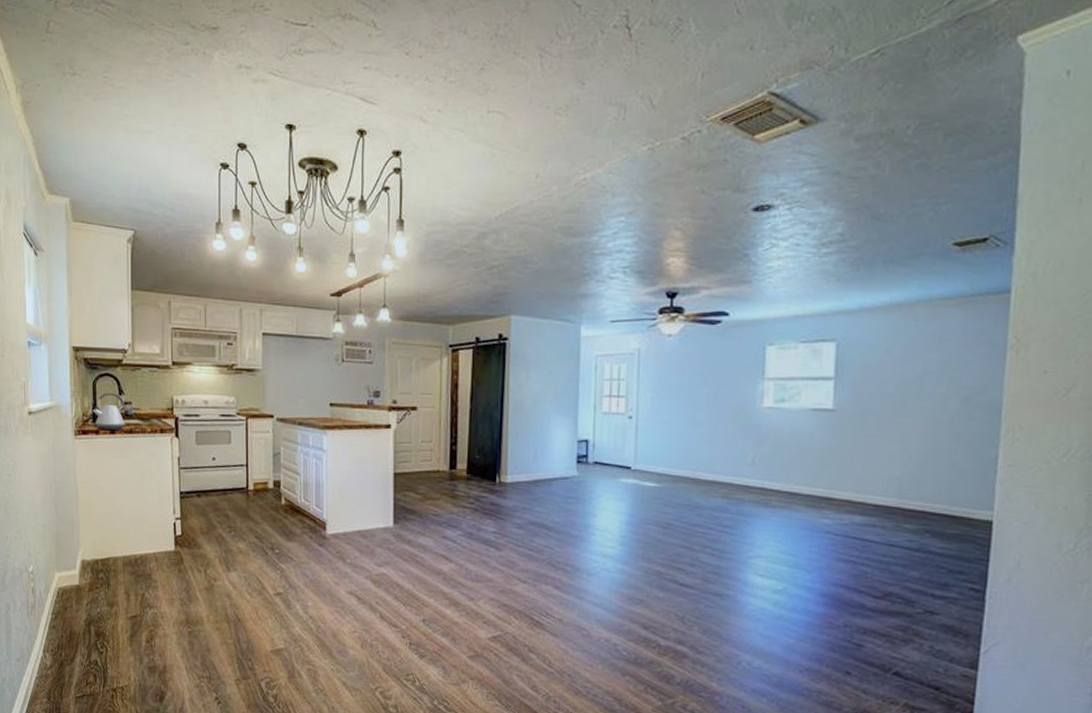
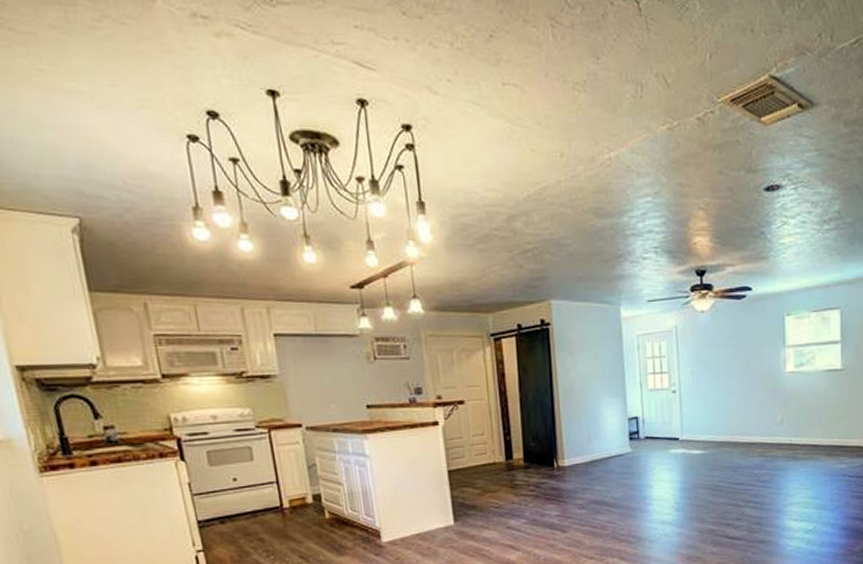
kettle: present [93,392,126,431] -> none [60,417,111,463]

